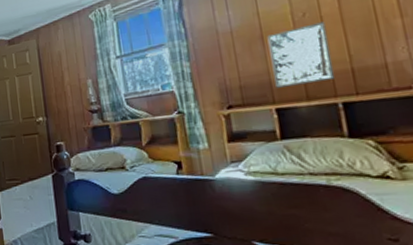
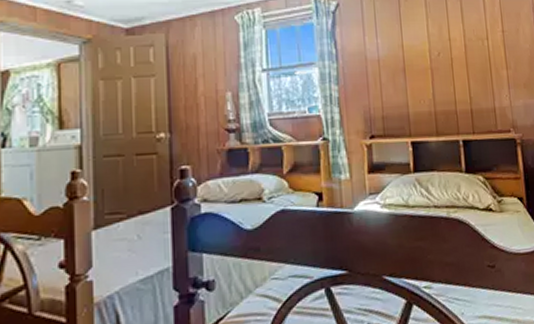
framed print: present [267,21,336,88] -> none [408,63,459,122]

